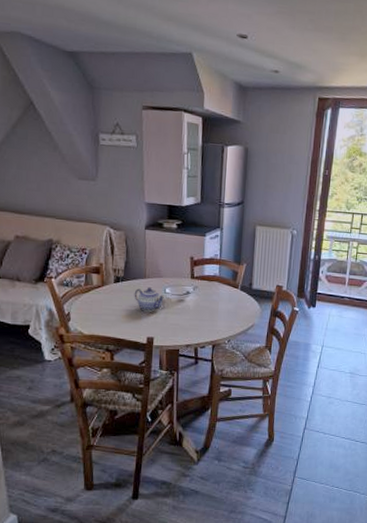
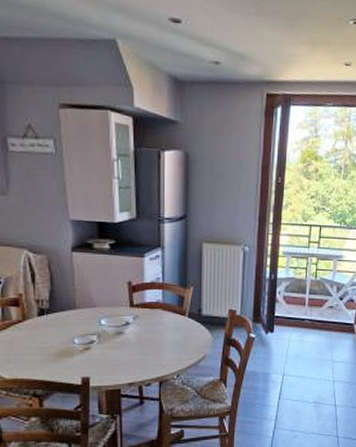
teapot: present [134,287,165,312] -> none [63,319,101,348]

